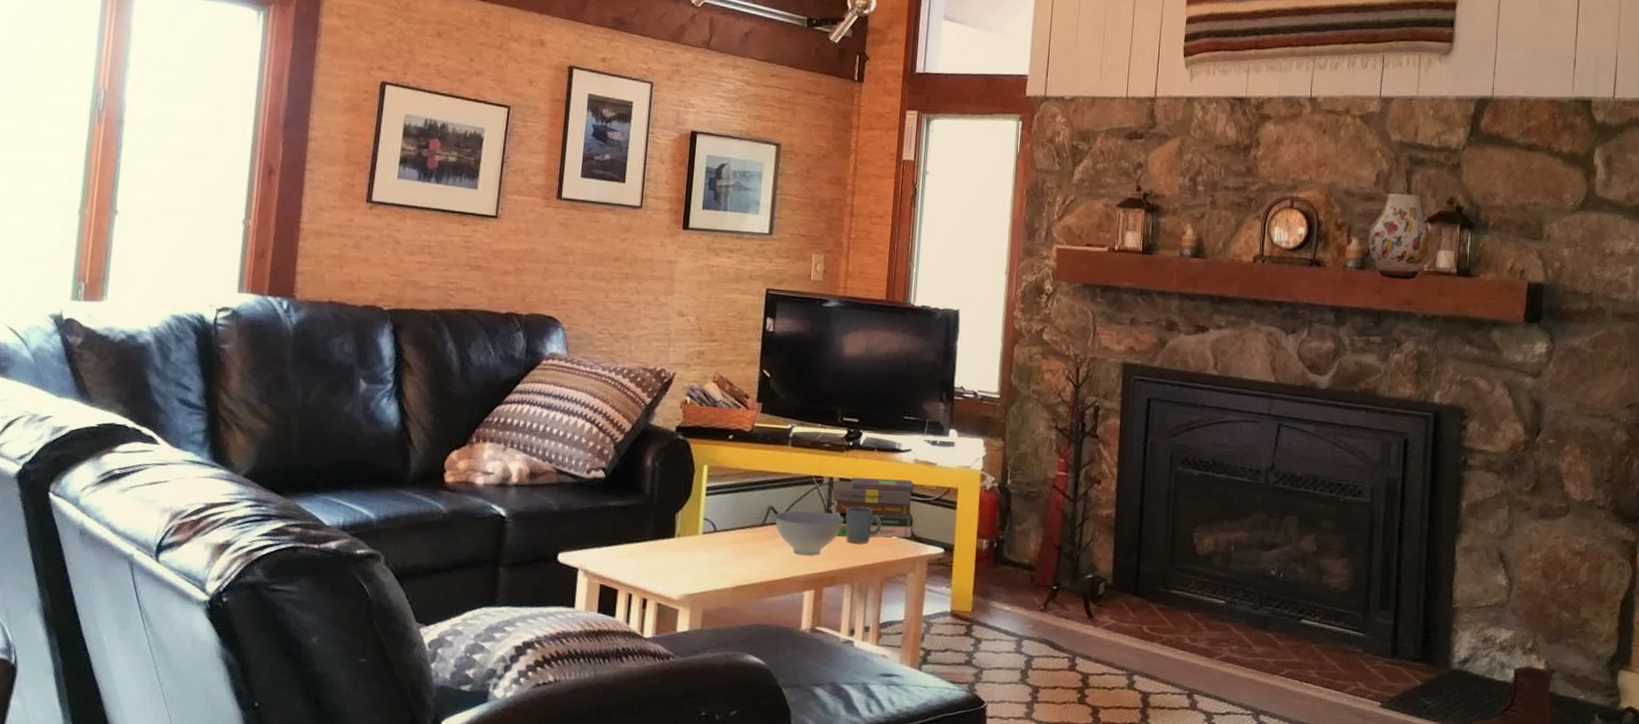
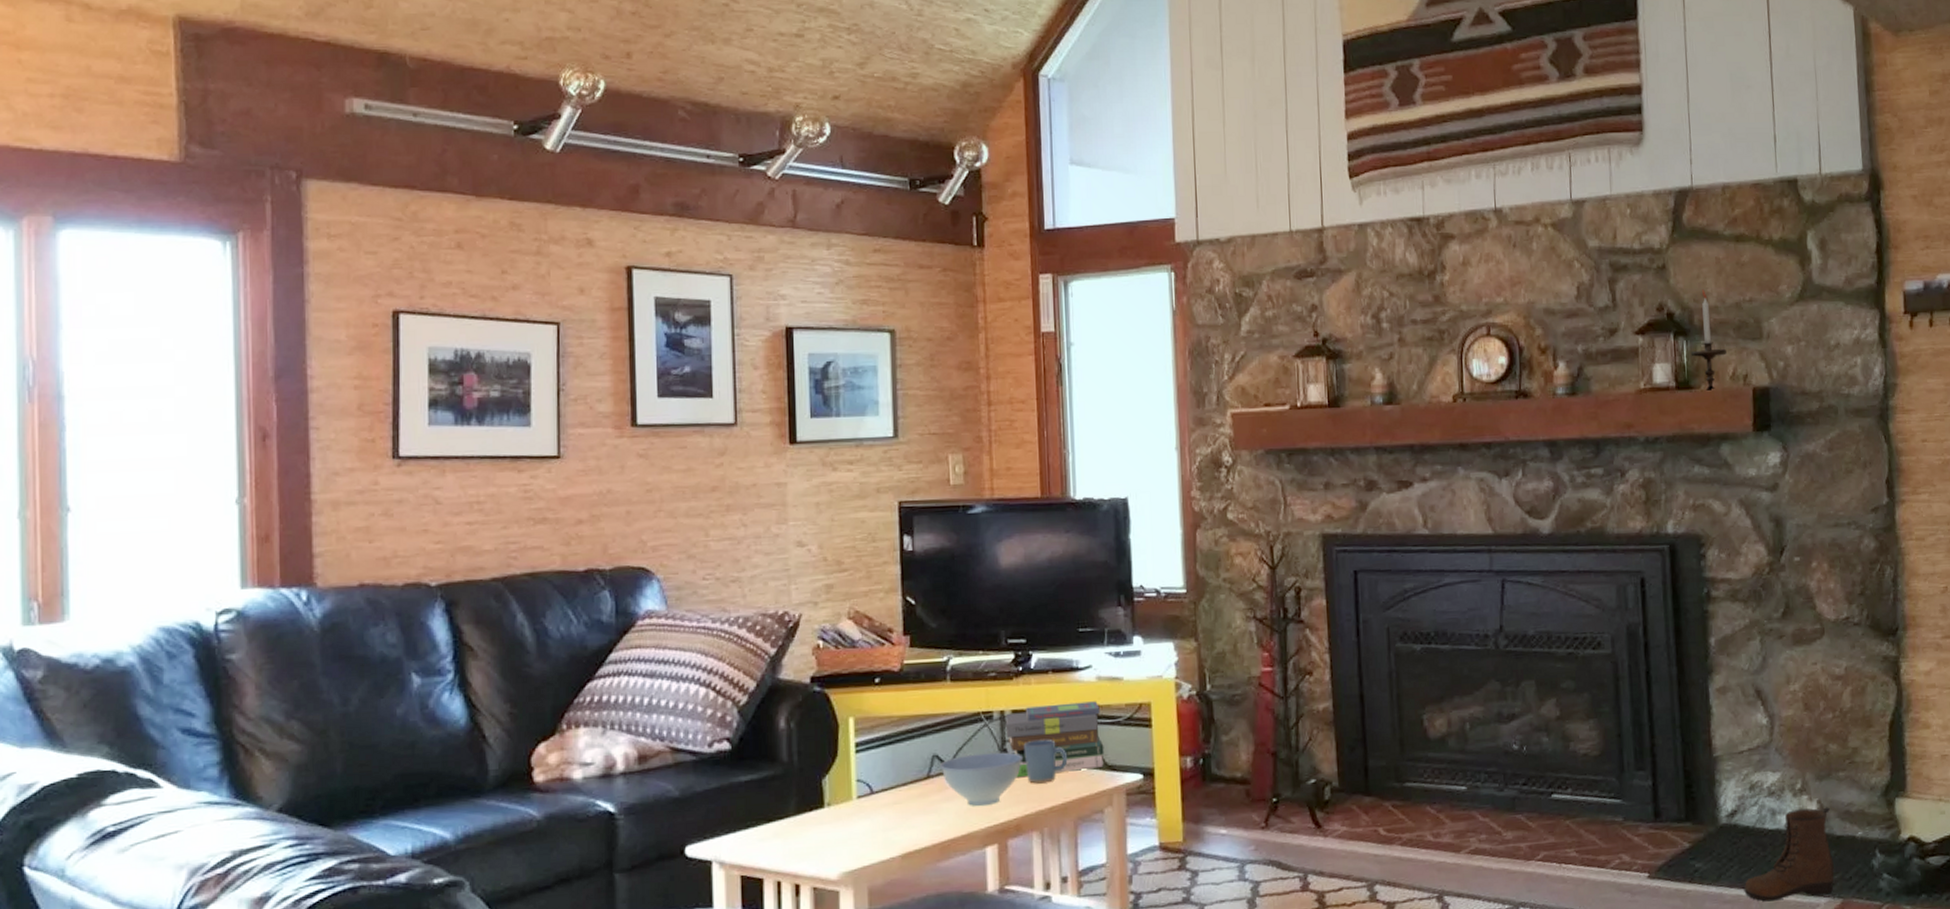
vase: present [1367,193,1431,280] -> none [1575,305,1645,402]
candlestick: none [1474,189,1507,280] -> present [1690,289,1726,391]

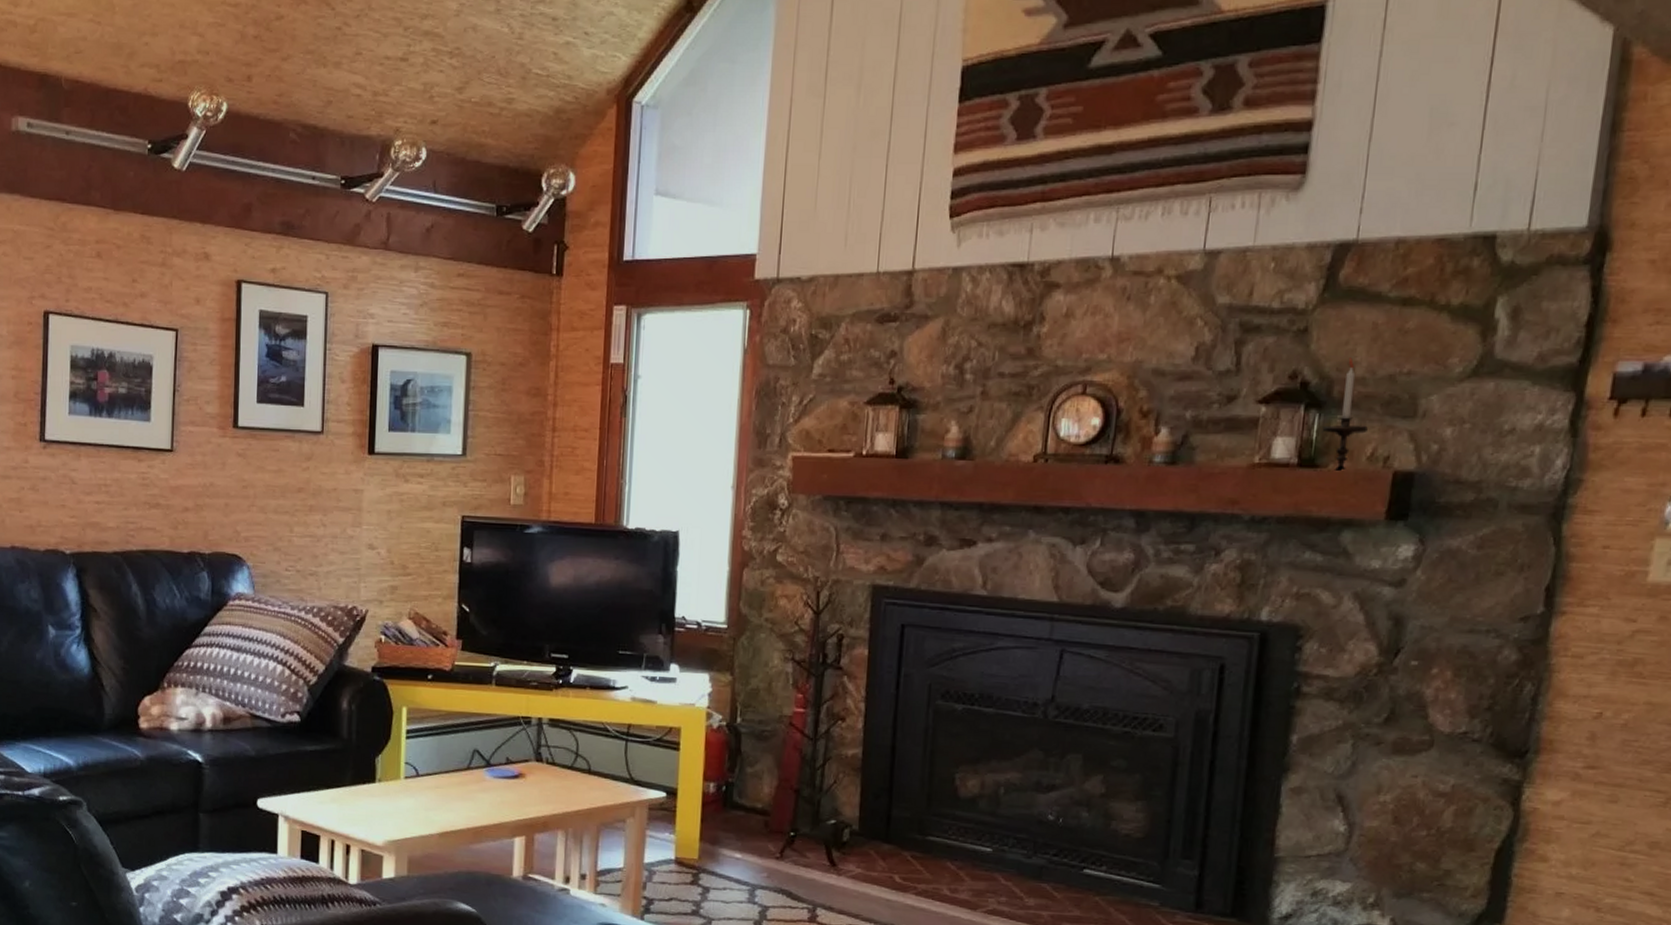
bowl: present [939,752,1022,806] -> none [479,753,555,801]
books: present [1005,701,1105,778] -> none [541,717,632,782]
mug: present [1023,739,1068,783] -> none [556,748,597,787]

